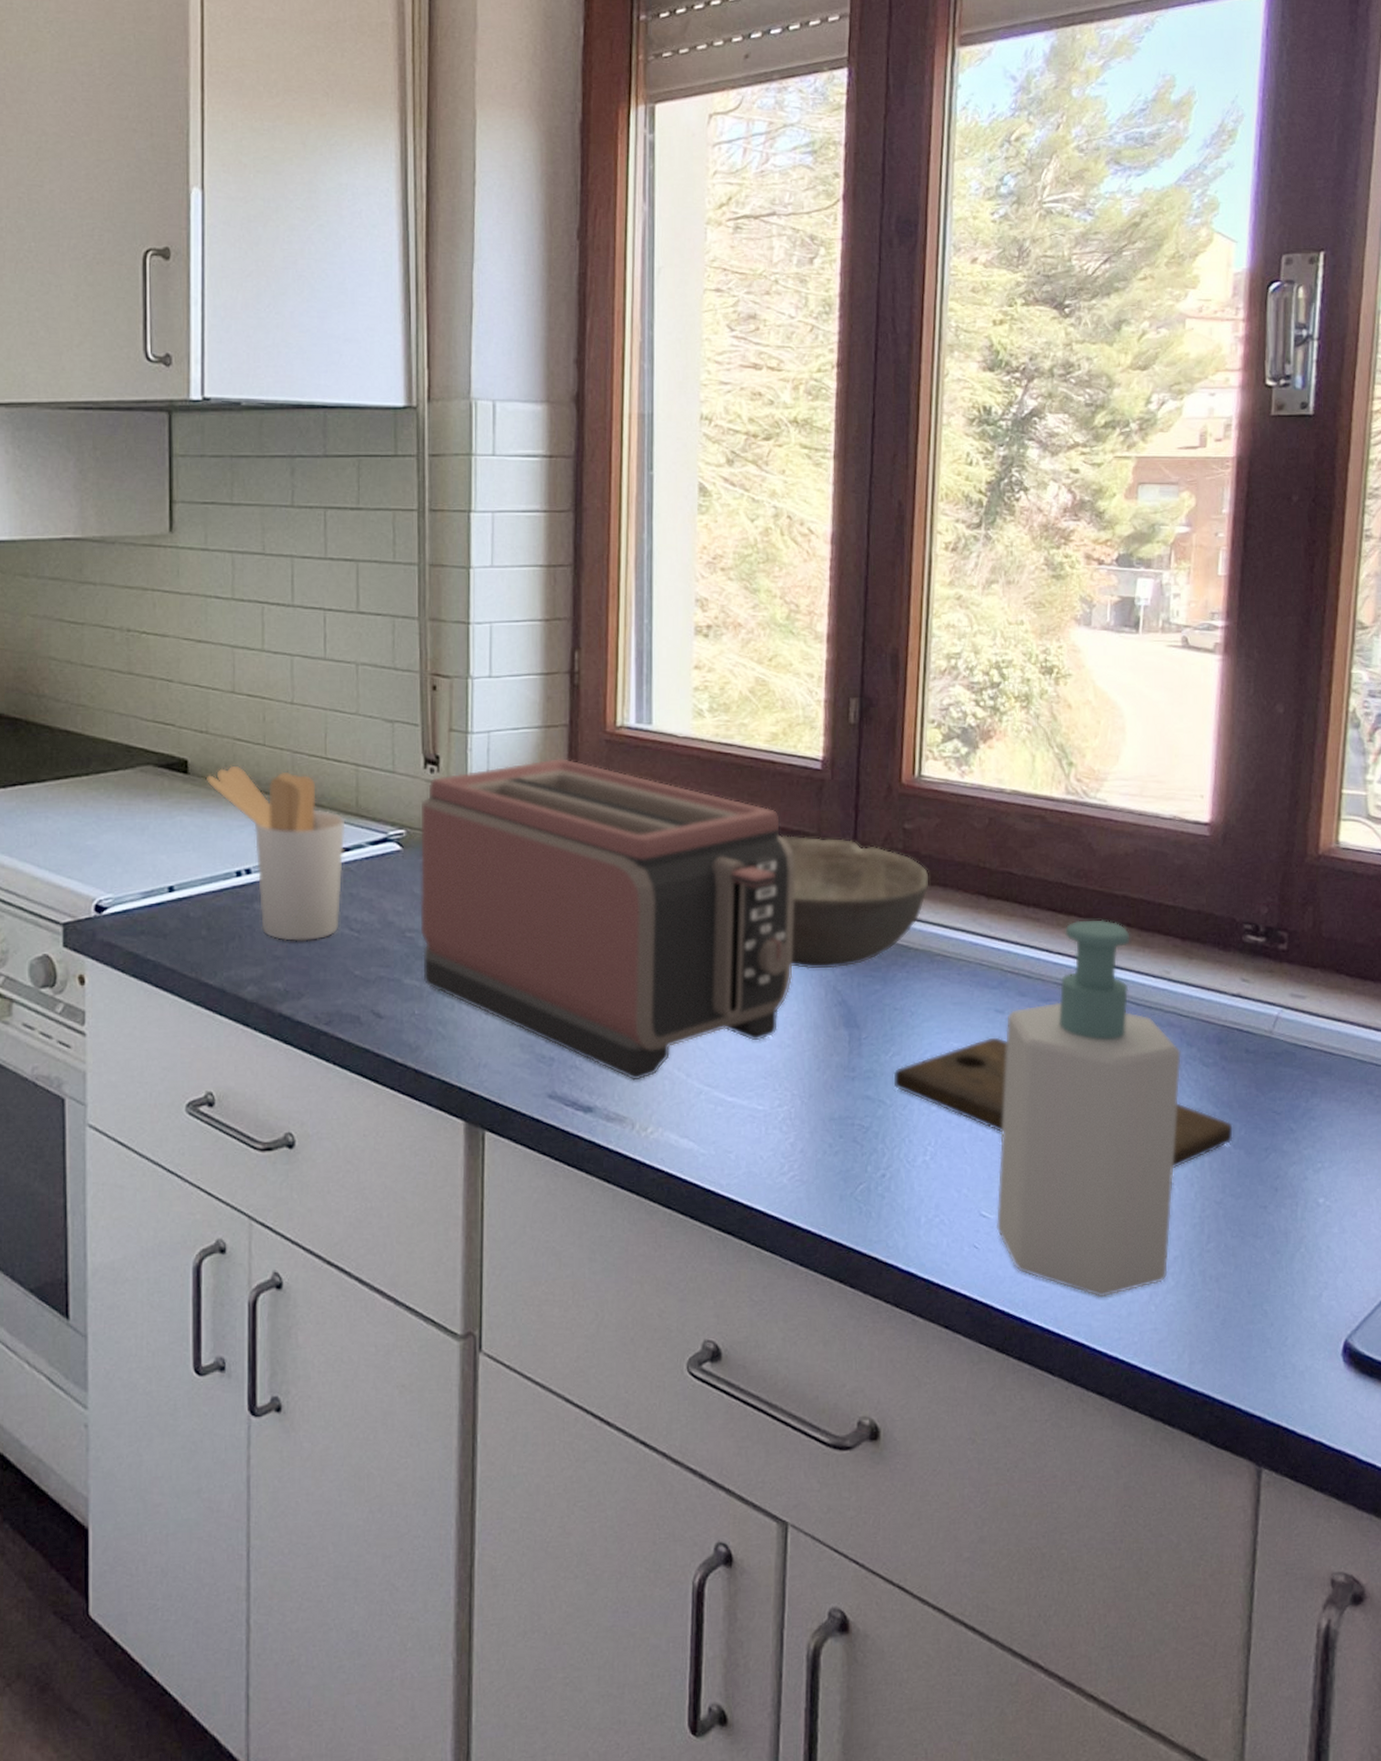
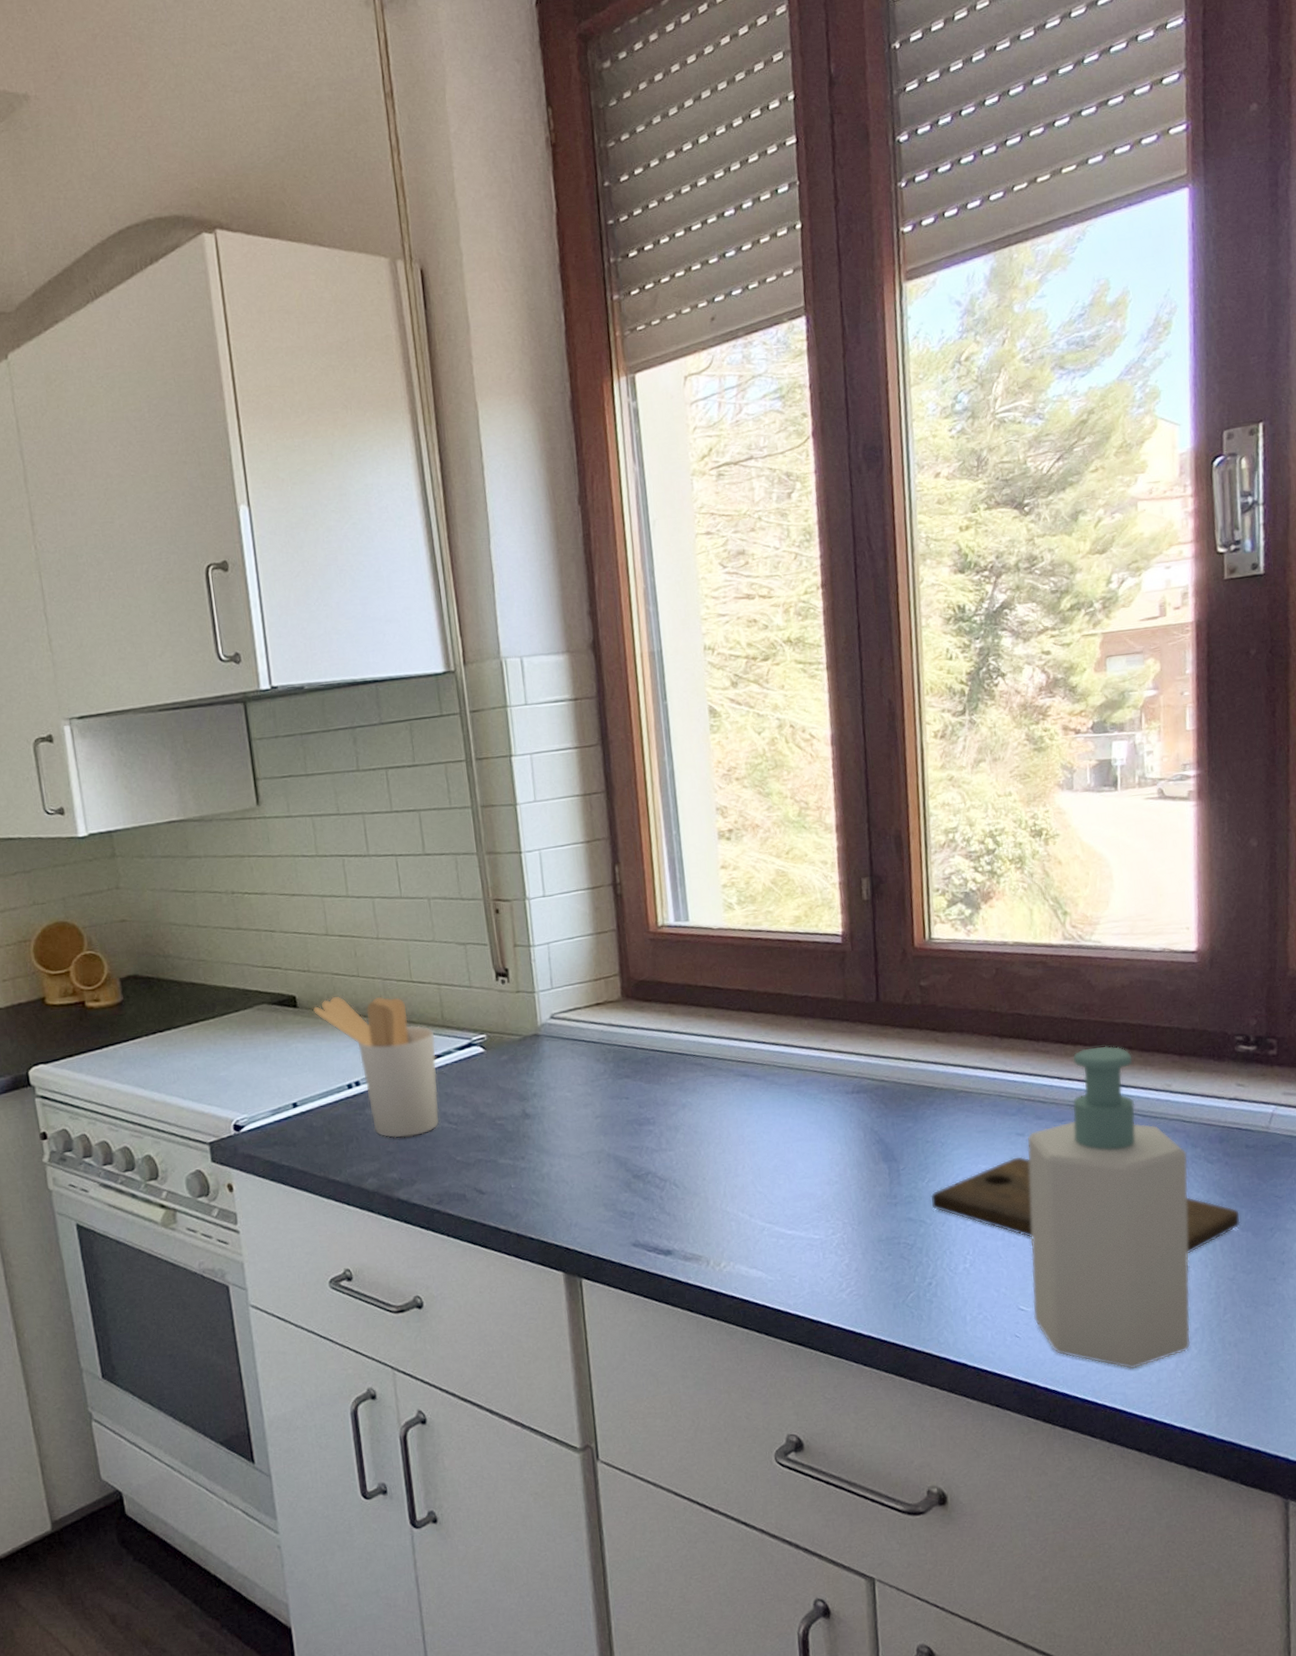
toaster: present [420,758,795,1081] -> none [496,958,834,1225]
bowl: present [781,834,929,969] -> none [812,1000,948,1116]

